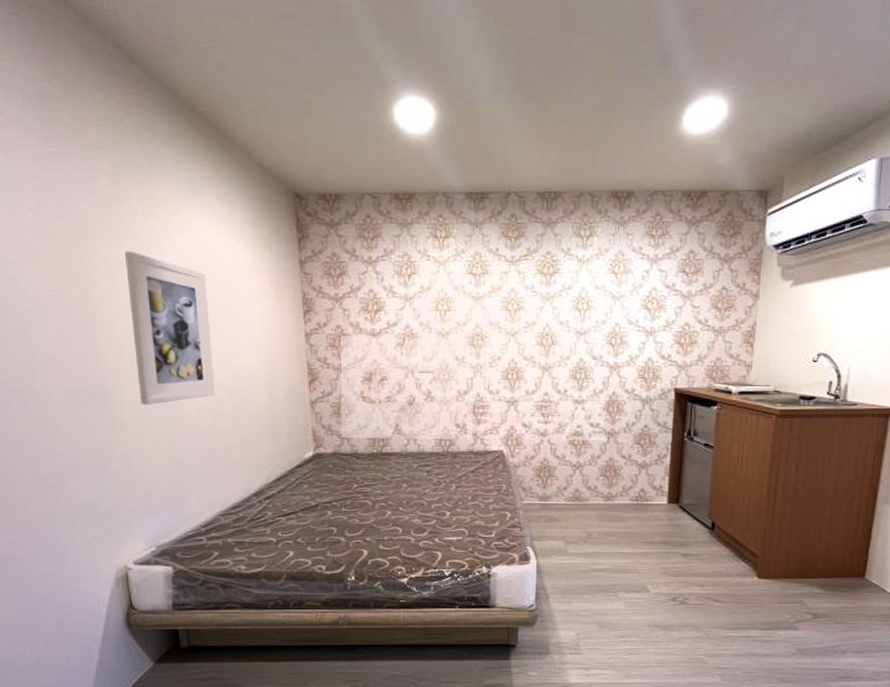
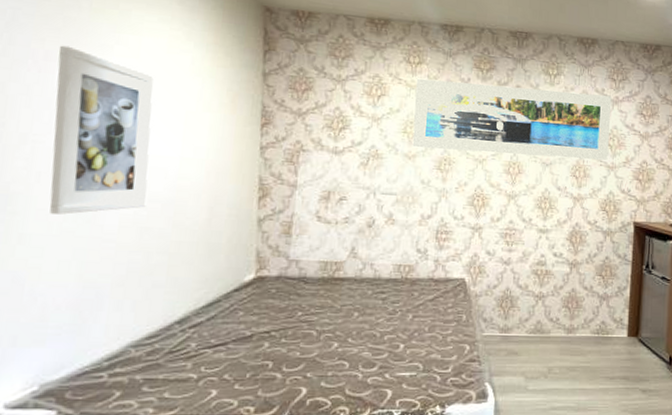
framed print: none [444,253,651,326] -> present [412,78,612,160]

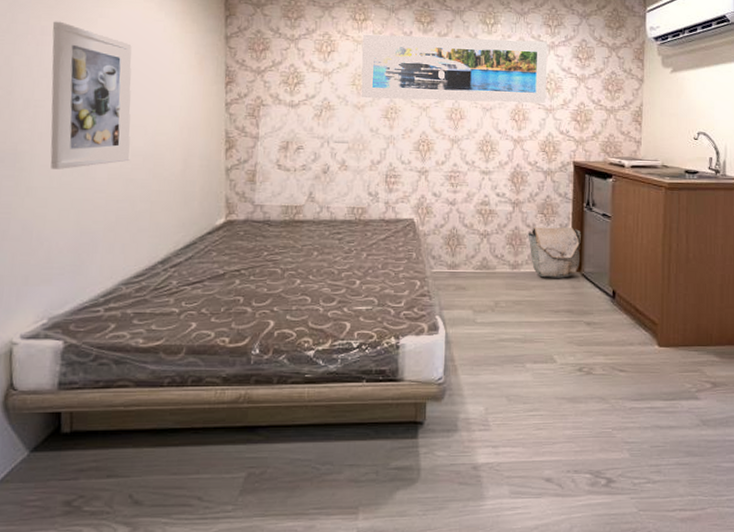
bag: none [584,289,639,343] -> present [528,227,581,278]

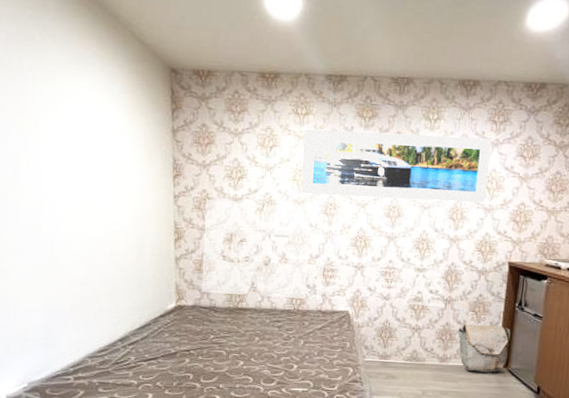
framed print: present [50,21,132,169] -> none [14,113,90,254]

